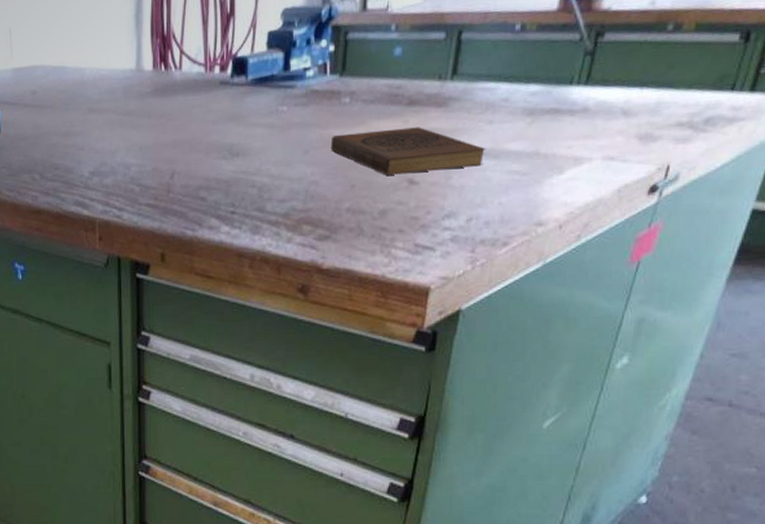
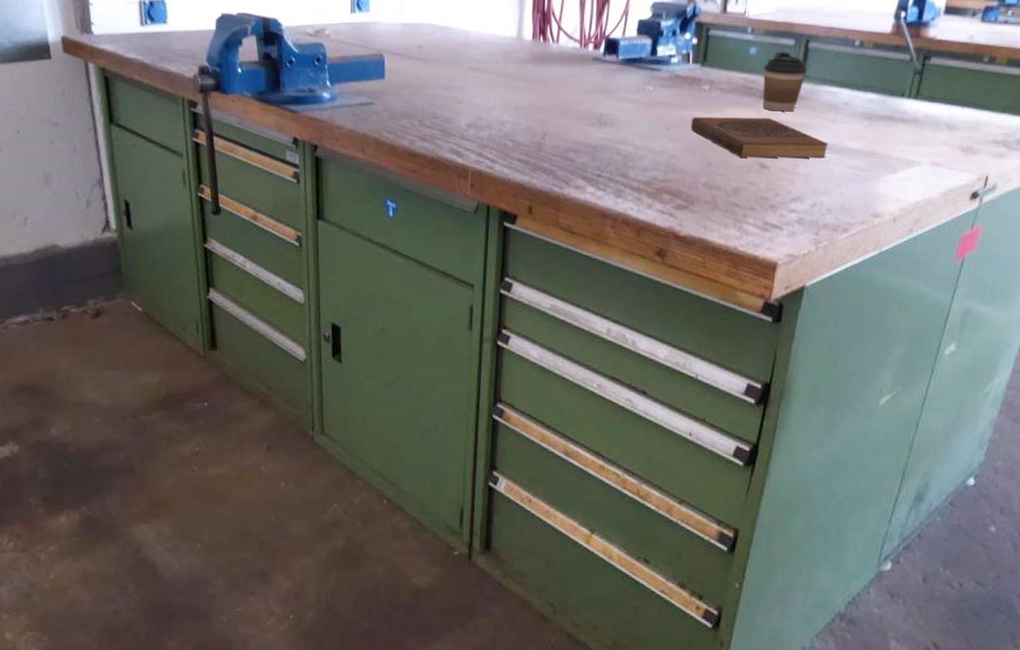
coffee cup: none [410,48,461,119] -> present [762,52,808,112]

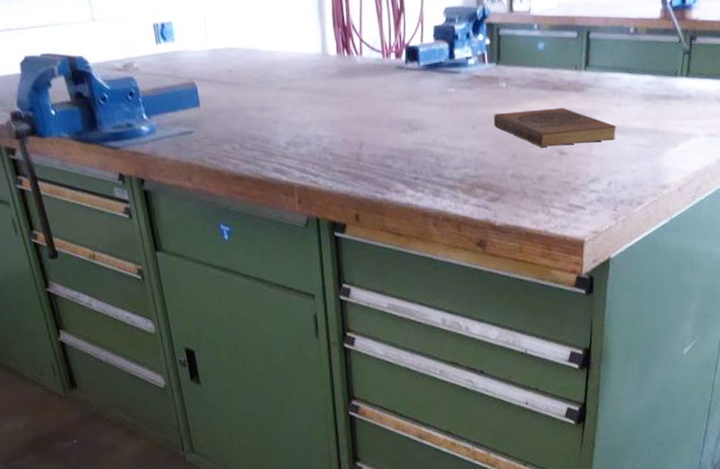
coffee cup: present [762,52,808,112] -> none [552,44,592,101]

